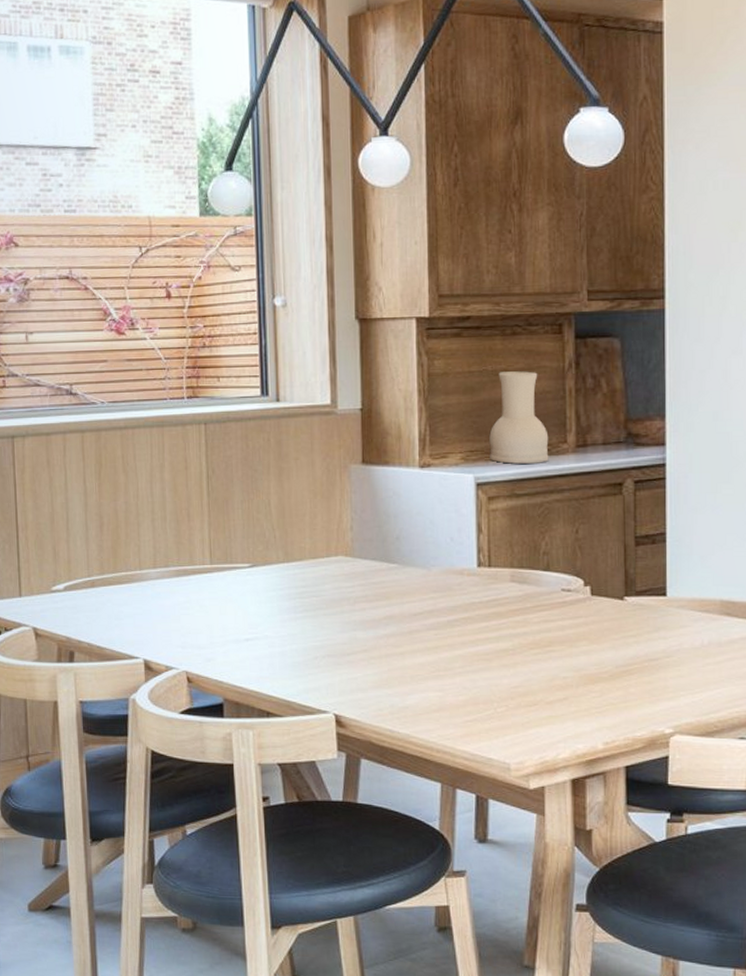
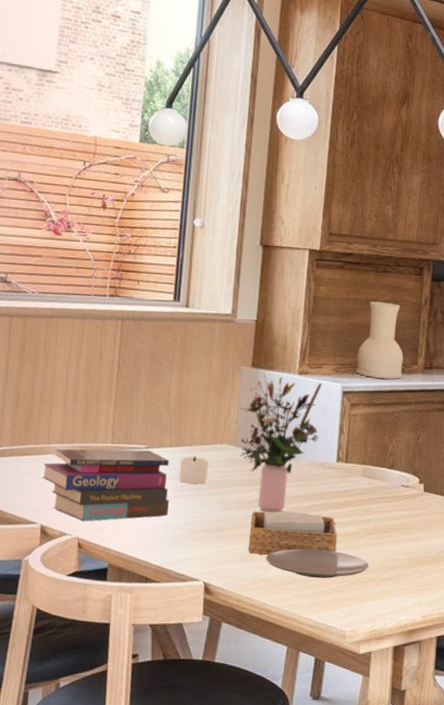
books: none [138,569,284,653] -> present [42,449,169,522]
candle: none [291,572,324,603] -> present [179,456,209,484]
bouquet: none [353,467,452,629] -> present [239,371,322,512]
napkin holder: none [381,628,488,680] -> present [248,511,338,555]
plate: none [404,670,530,703] -> present [266,548,369,578]

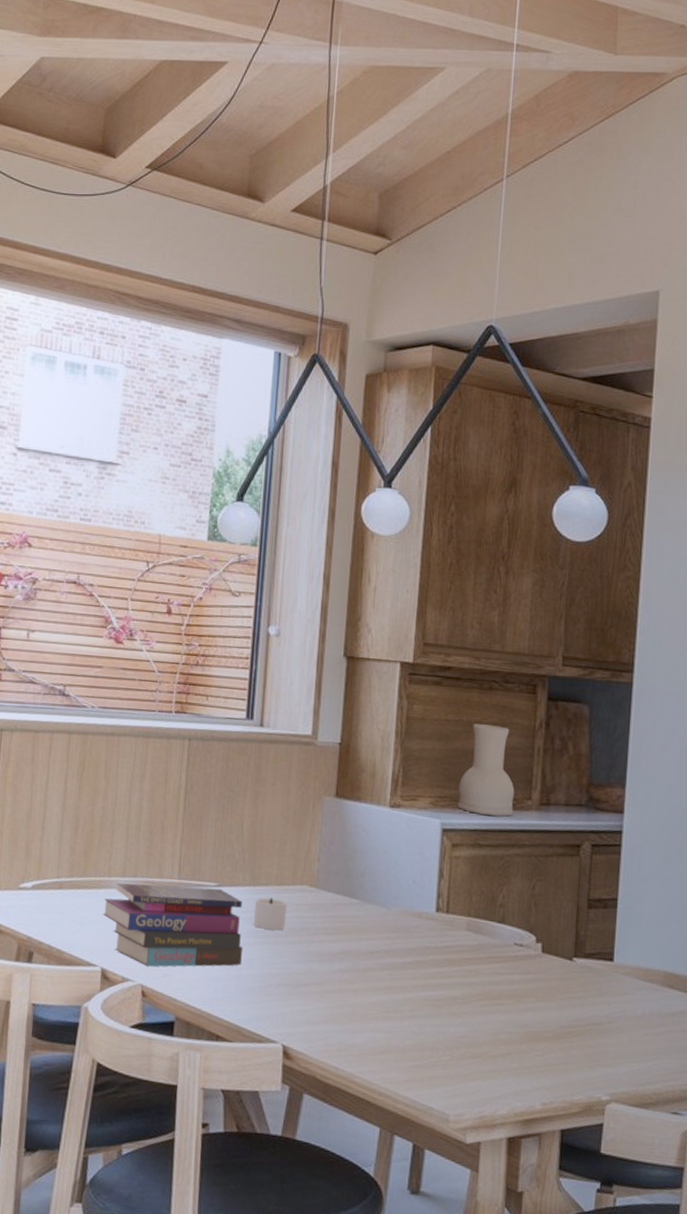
bouquet: present [239,371,322,512] -> none [322,802,418,967]
napkin holder: present [248,511,338,555] -> none [333,965,438,1019]
plate: present [266,548,369,578] -> none [354,1012,476,1050]

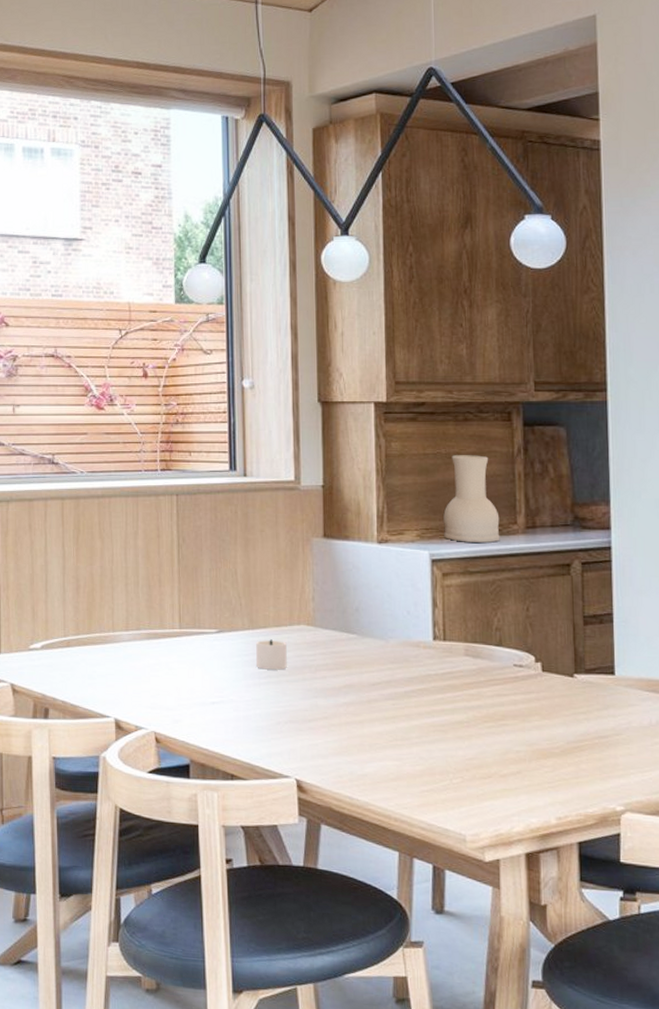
books: present [103,883,242,967] -> none [111,634,248,714]

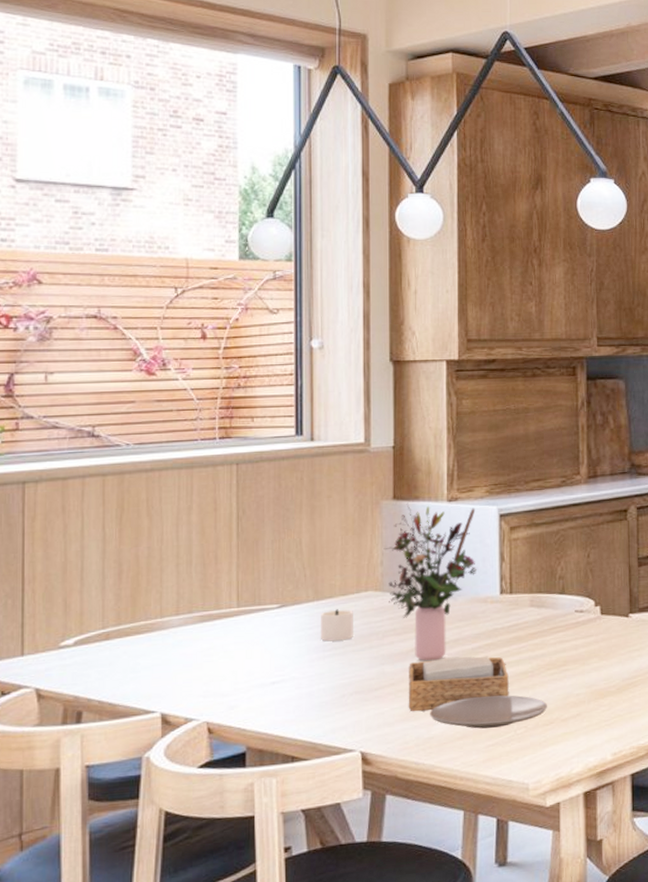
bouquet: none [315,541,408,699] -> present [383,502,476,661]
napkin holder: none [341,698,444,749] -> present [408,656,509,712]
plate: none [363,740,485,774] -> present [430,695,547,729]
vase: present [443,455,500,544] -> none [512,409,564,496]

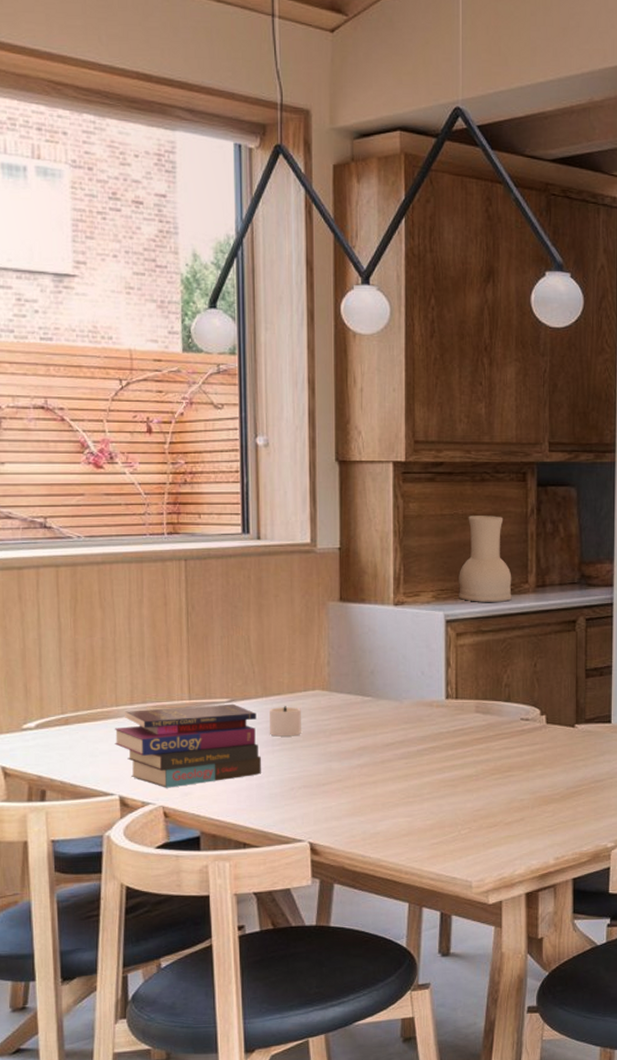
books: none [158,609,311,702] -> present [114,703,261,788]
bouquet: present [383,502,476,661] -> none [330,605,422,759]
napkin holder: present [408,656,509,712] -> none [355,757,454,808]
plate: present [430,695,547,729] -> none [376,796,491,827]
vase: none [512,409,564,496] -> present [459,516,512,603]

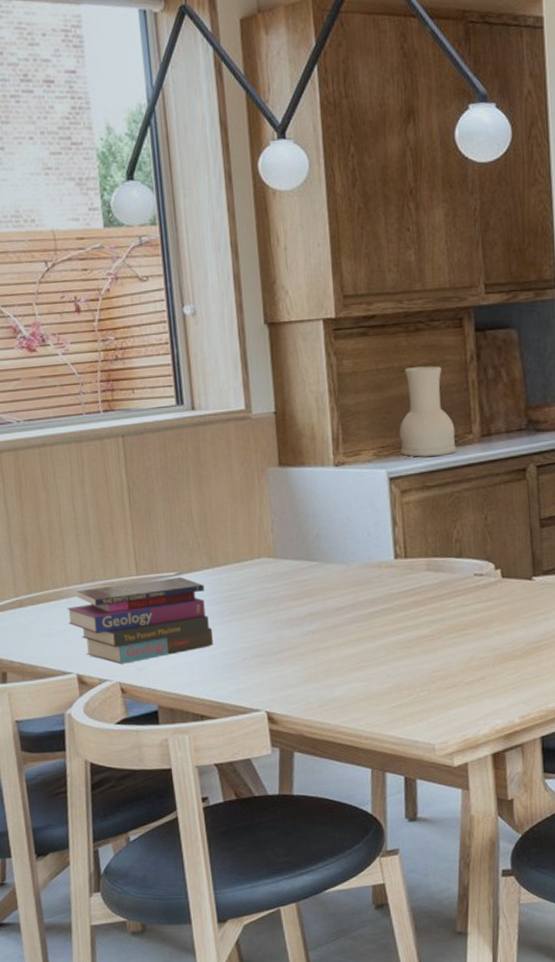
candle: present [270,706,301,737] -> none [217,576,250,607]

